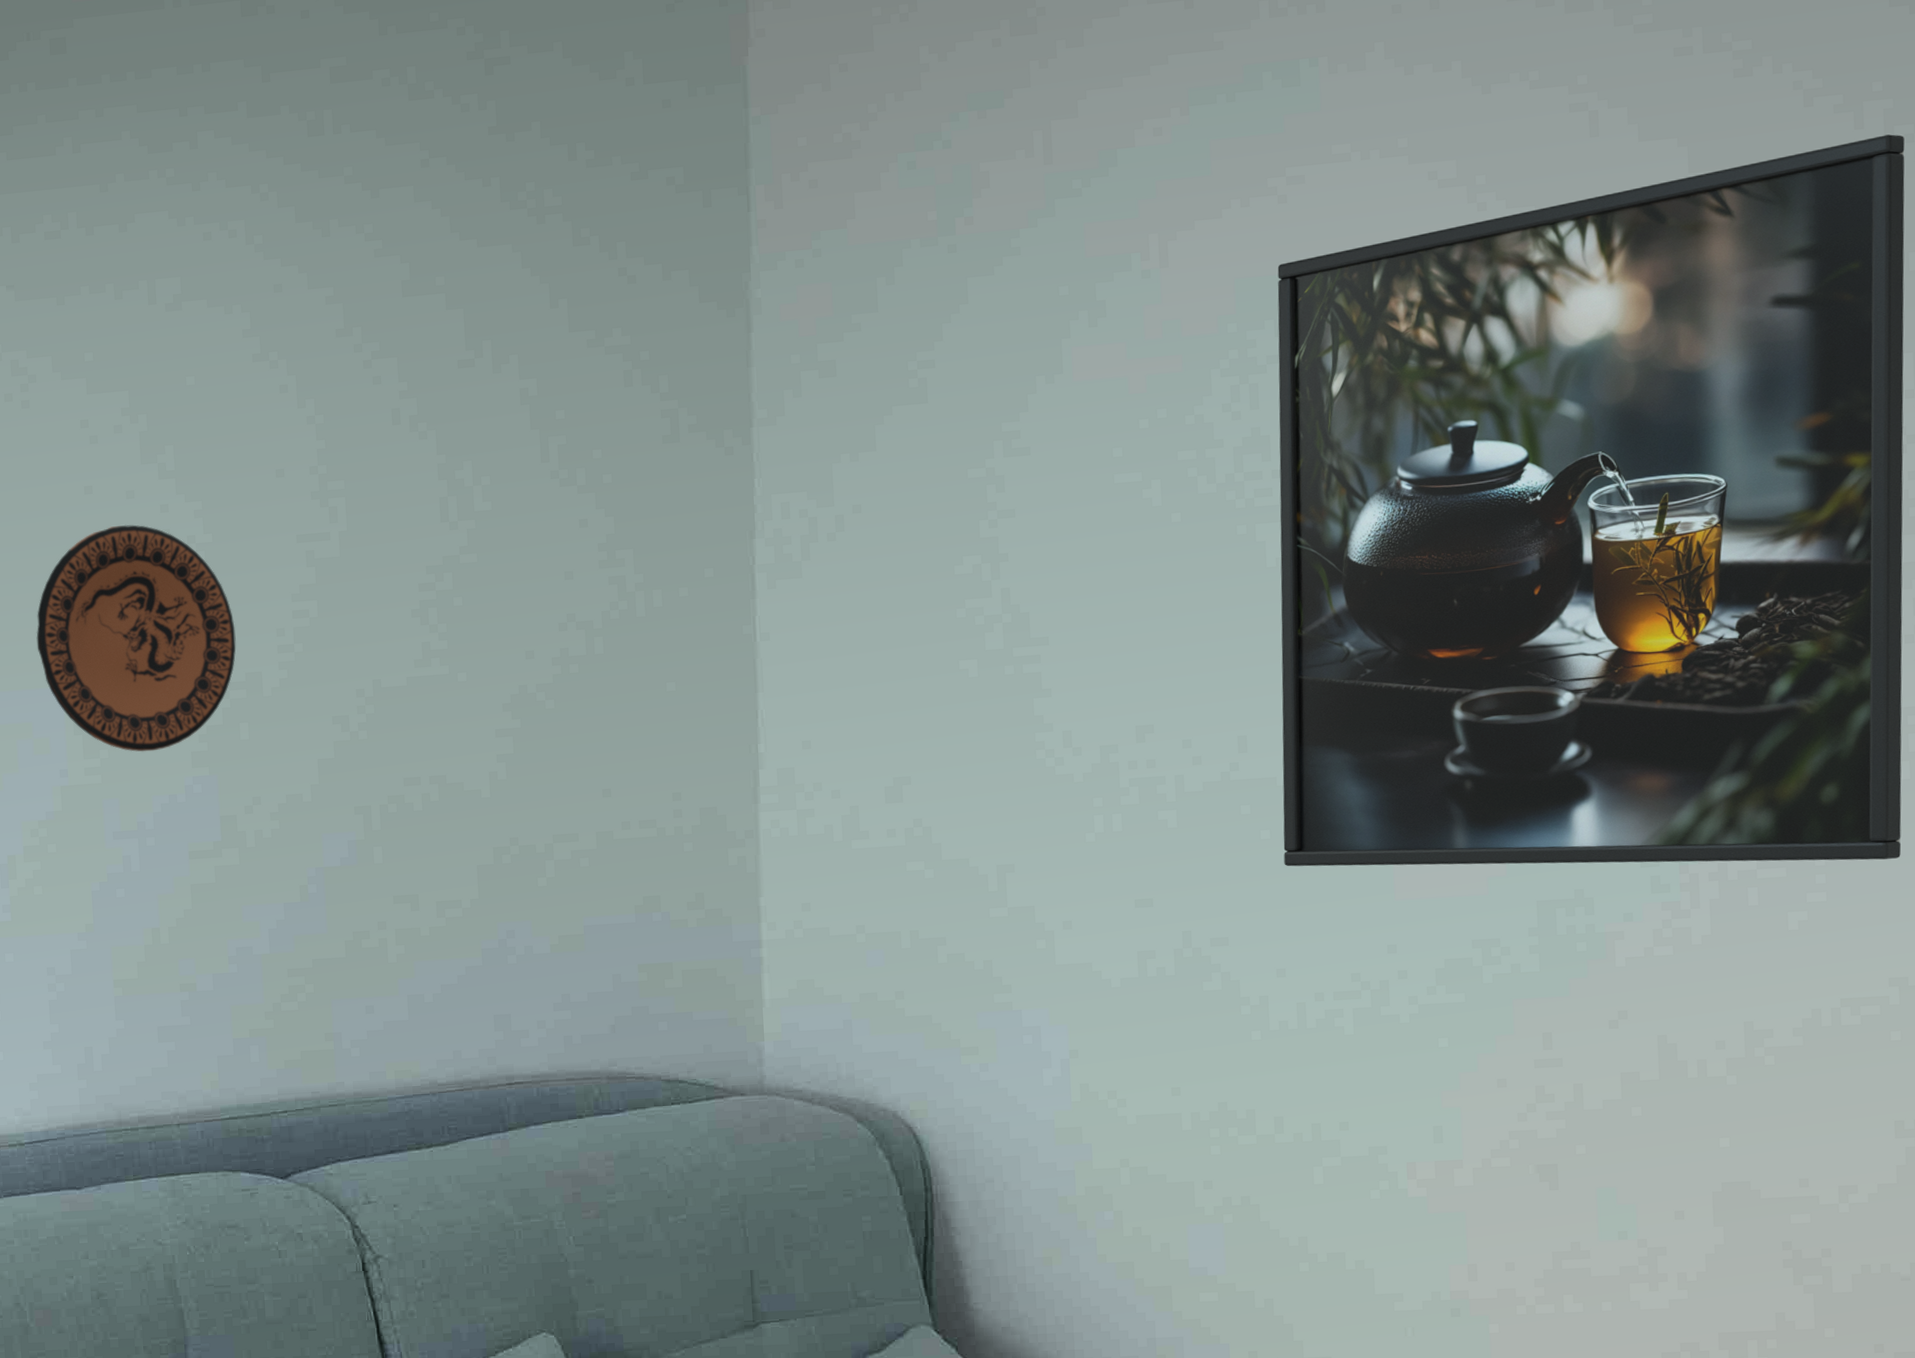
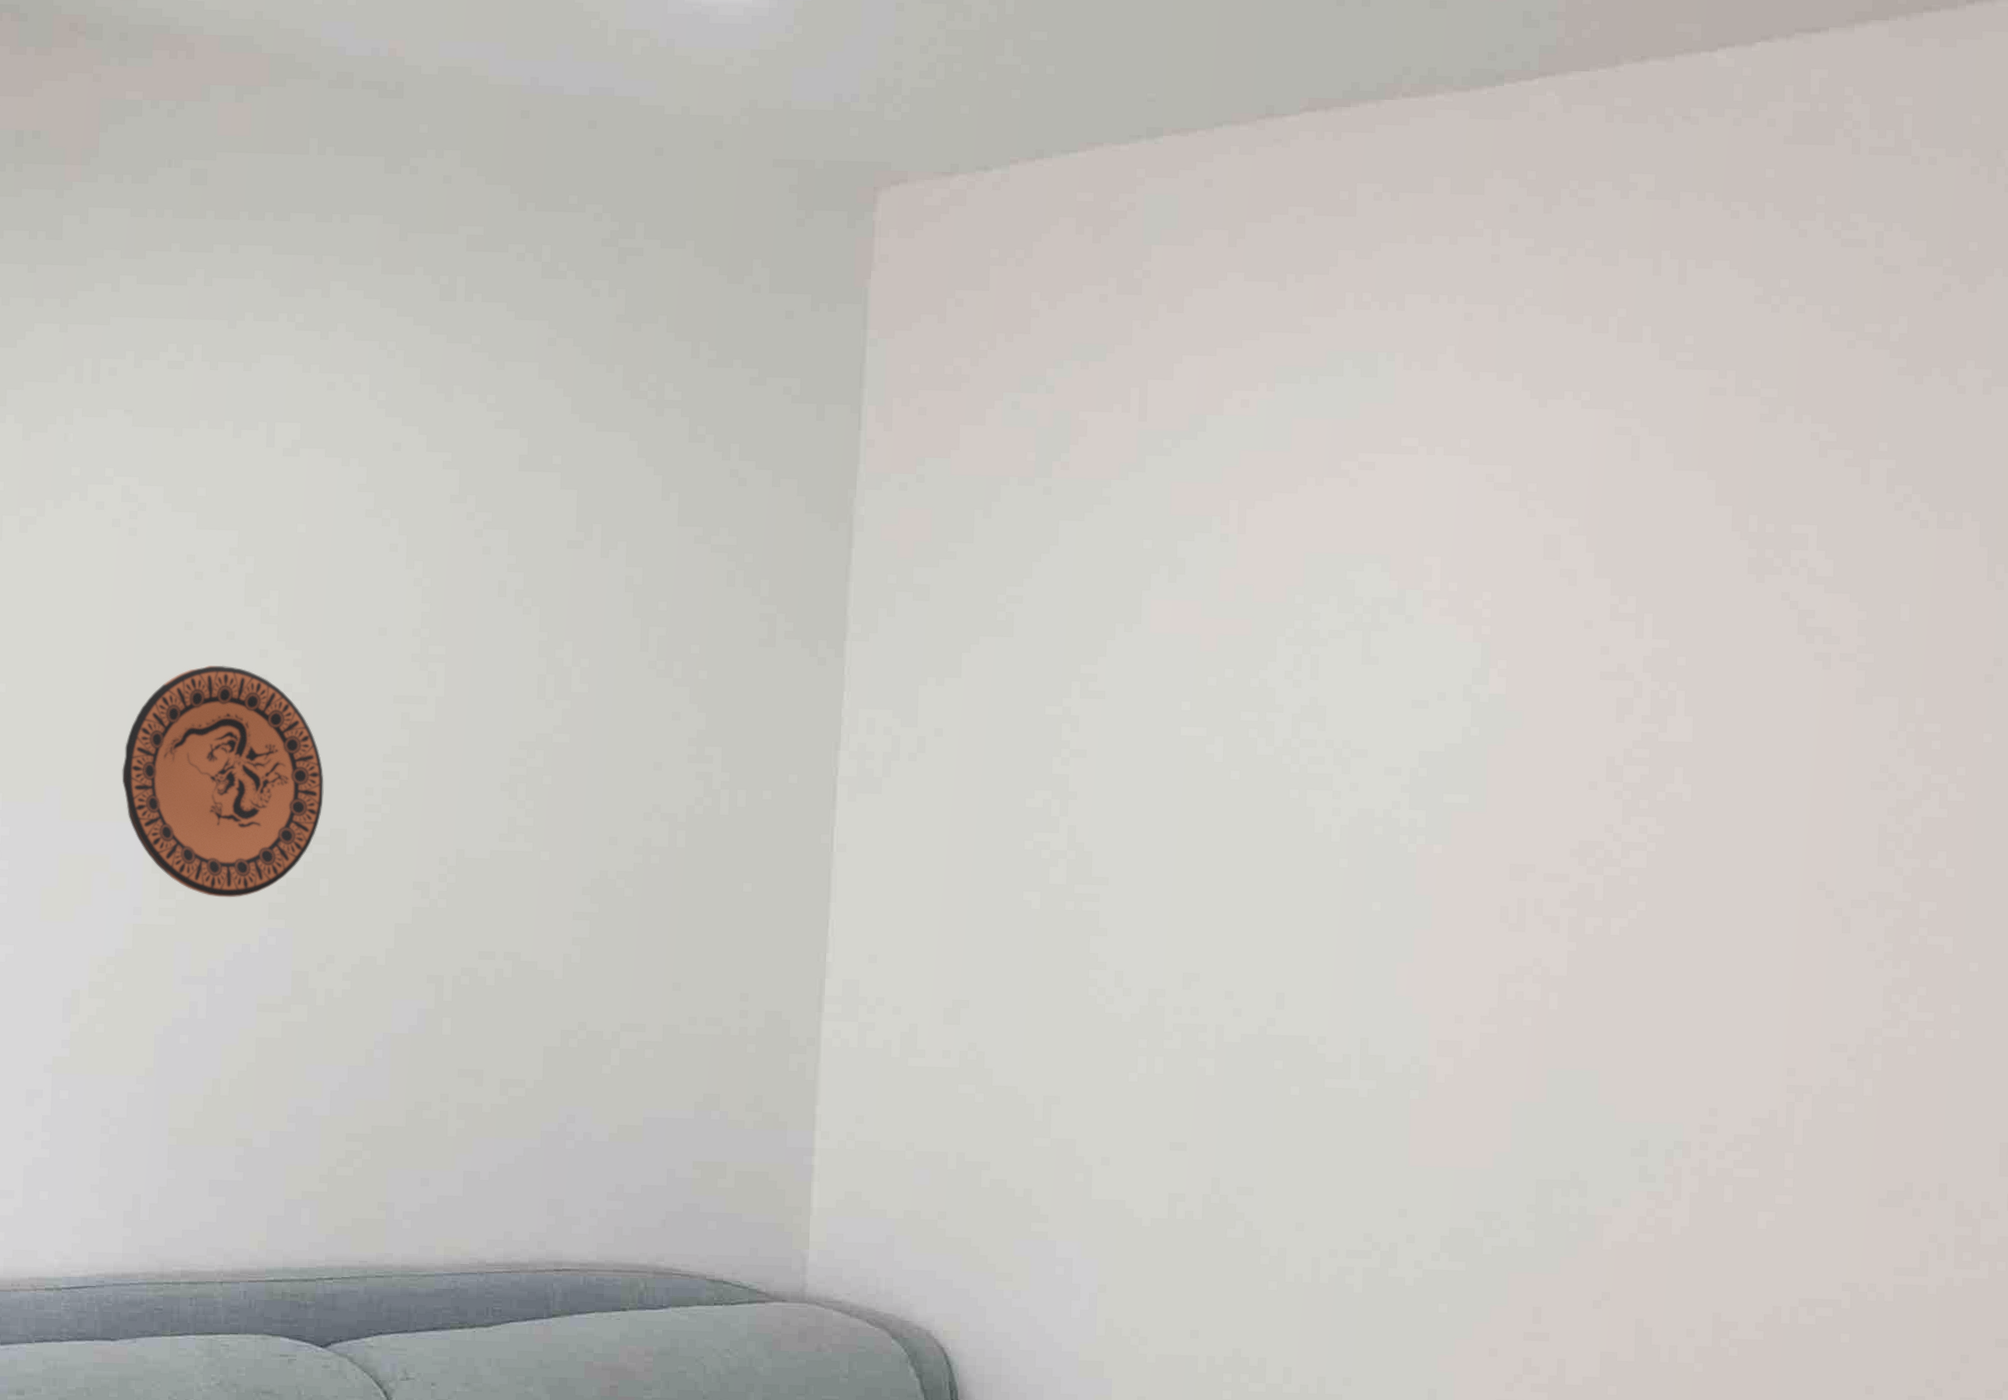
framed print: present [1277,134,1905,867] -> none [1310,492,1903,1170]

